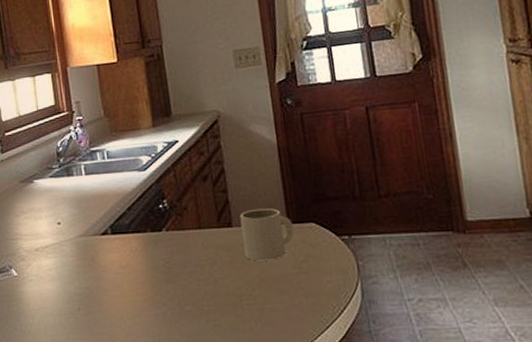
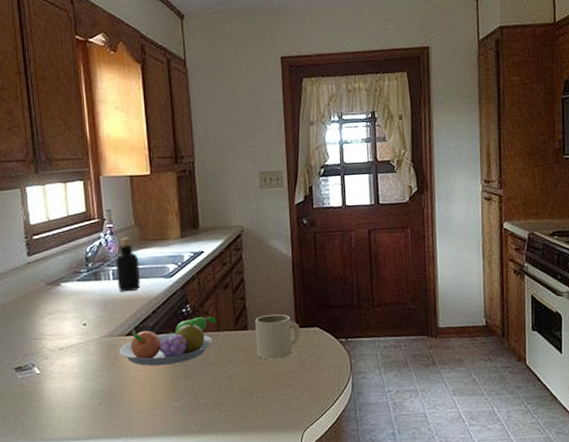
bottle: none [87,129,113,188] -> present [116,237,140,292]
fruit bowl: none [94,212,197,268] -> present [118,316,216,366]

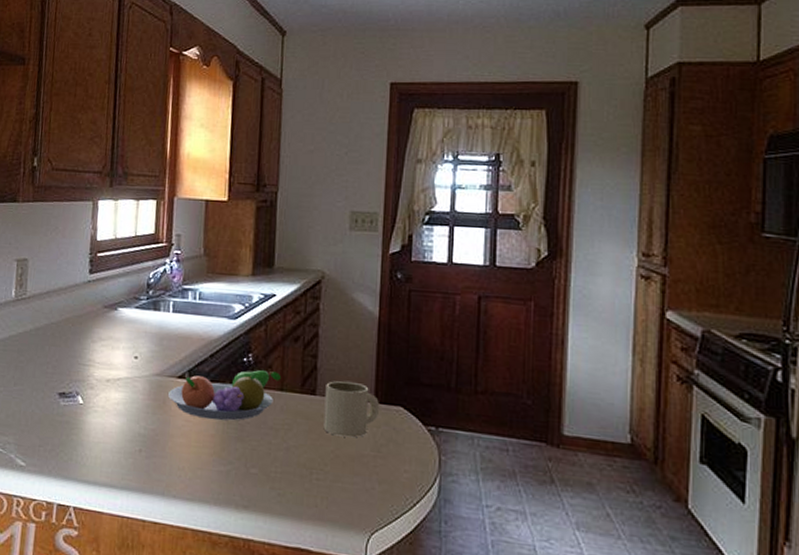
bottle: present [116,237,140,292] -> none [176,266,203,329]

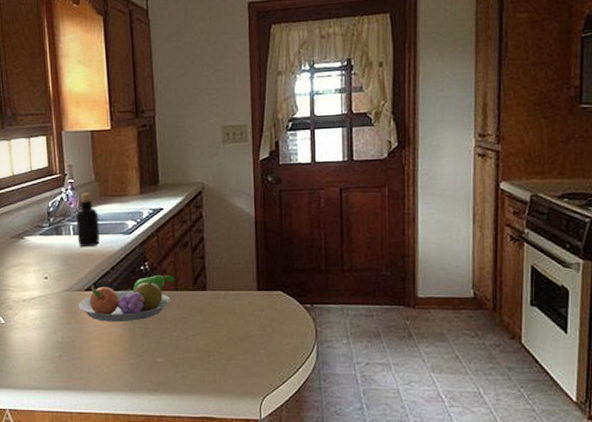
bottle: none [176,266,203,329] -> present [76,192,100,248]
mug: present [323,380,380,438] -> none [214,275,263,322]

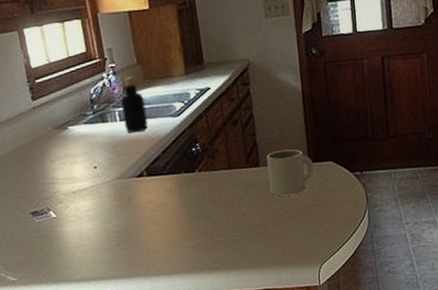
fruit bowl: present [78,274,175,323] -> none [131,154,227,206]
mug: none [214,275,263,322] -> present [266,149,314,196]

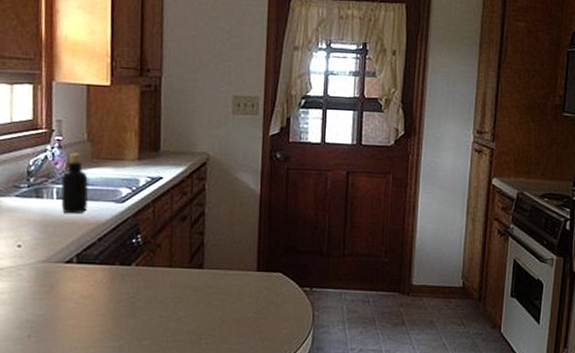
mug: present [266,149,314,196] -> none [211,253,262,304]

